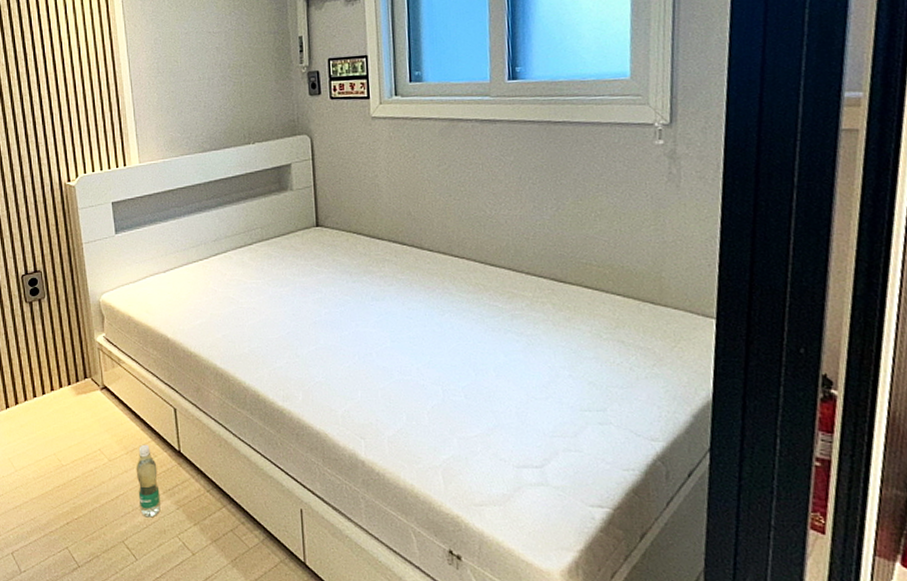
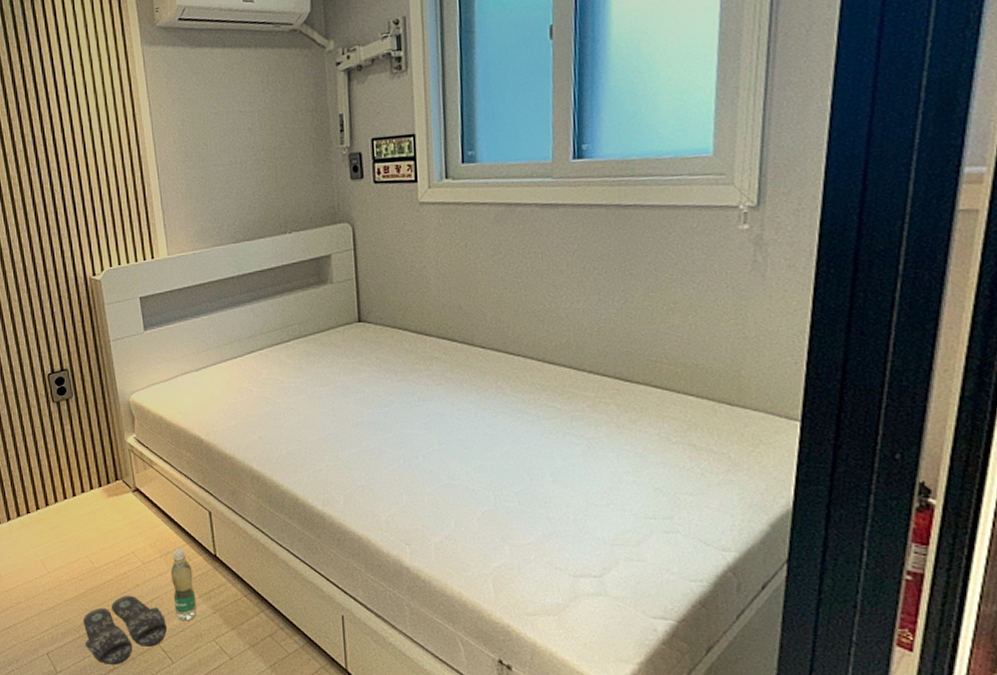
slippers: none [49,492,131,563] -> present [84,595,167,665]

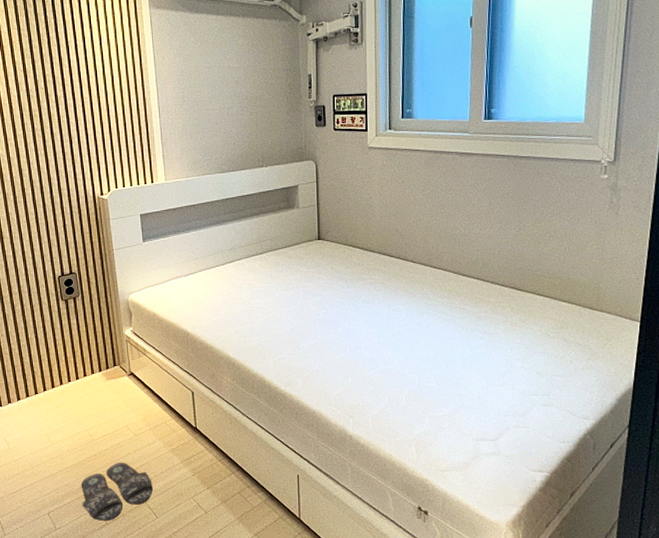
bottle: present [170,547,197,621] -> none [157,422,179,483]

